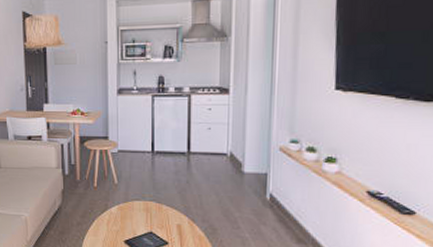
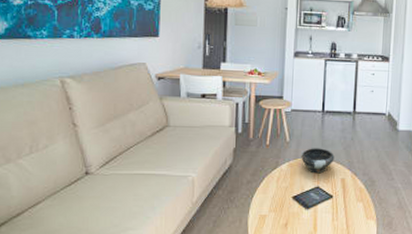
bowl: none [131,191,168,218] -> present [301,148,335,174]

